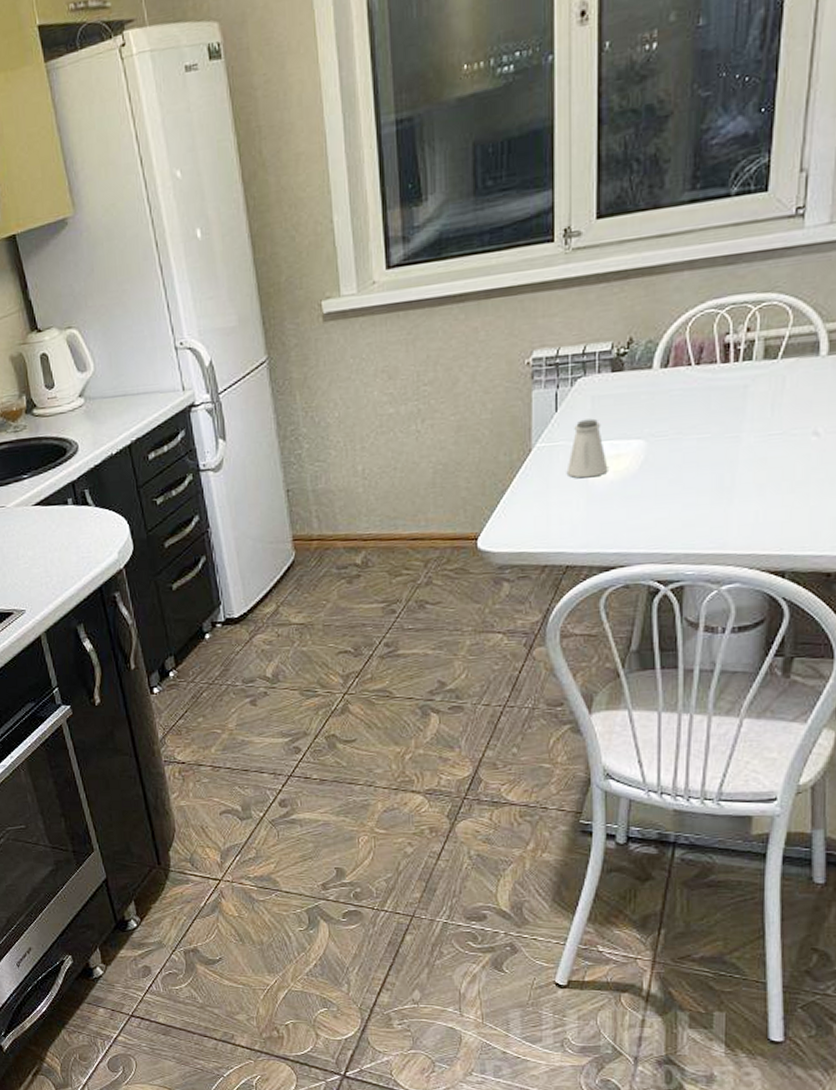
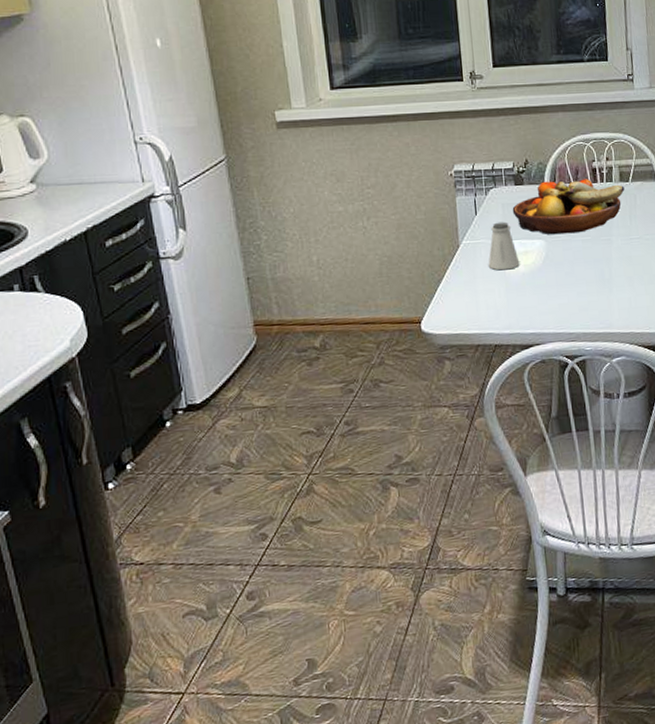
fruit bowl: none [605,358,769,433] -> present [512,179,625,235]

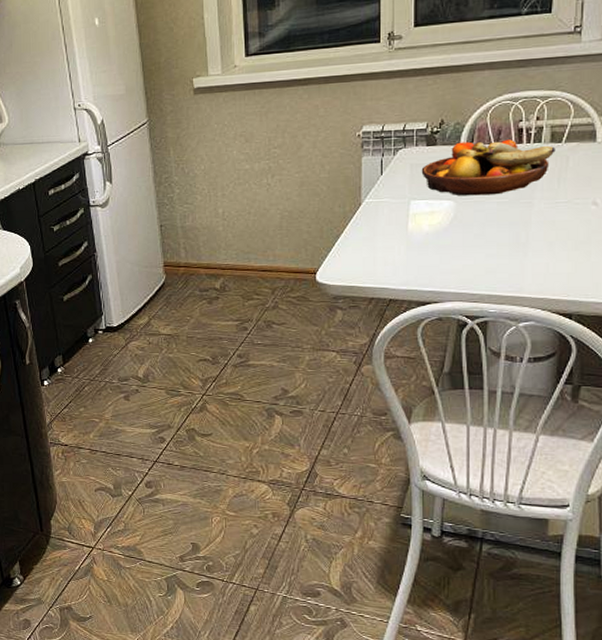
saltshaker: present [488,221,520,271] -> none [390,182,424,229]

